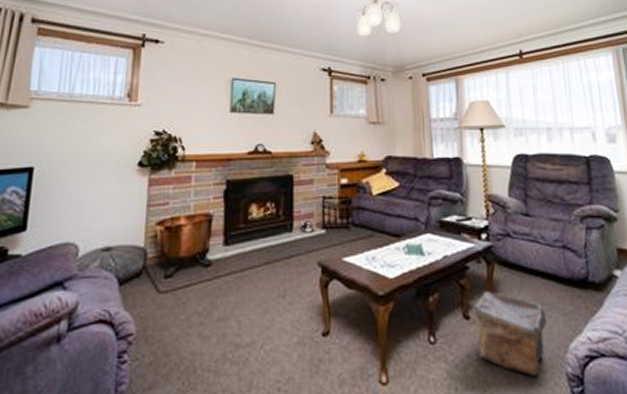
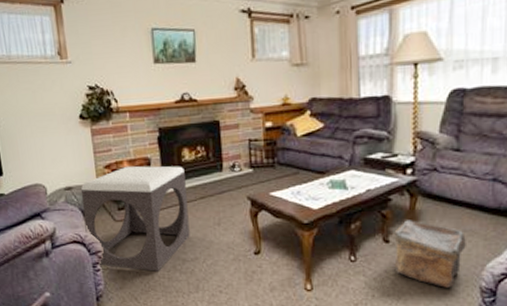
footstool: none [118,222,250,362] -> present [80,165,190,271]

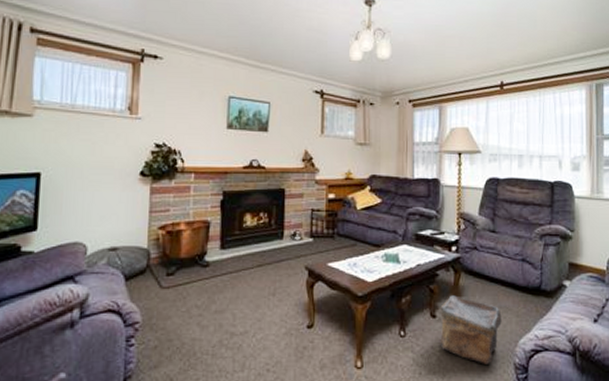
footstool: present [80,165,190,271] -> none [125,228,244,347]

